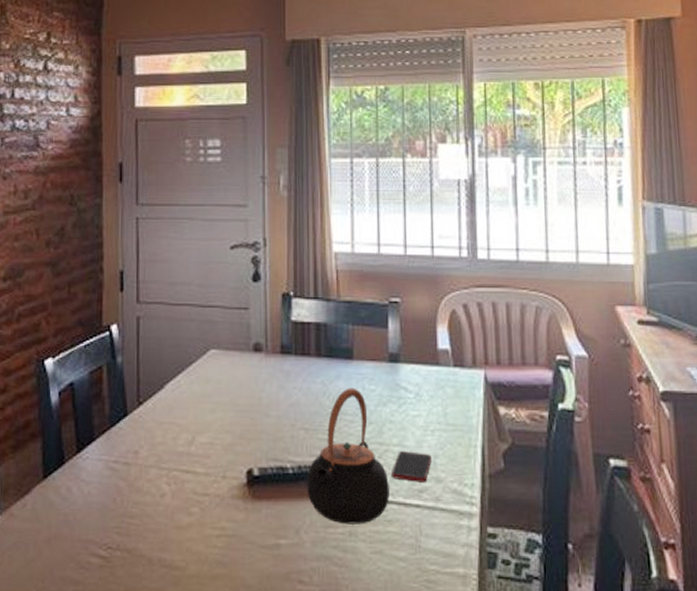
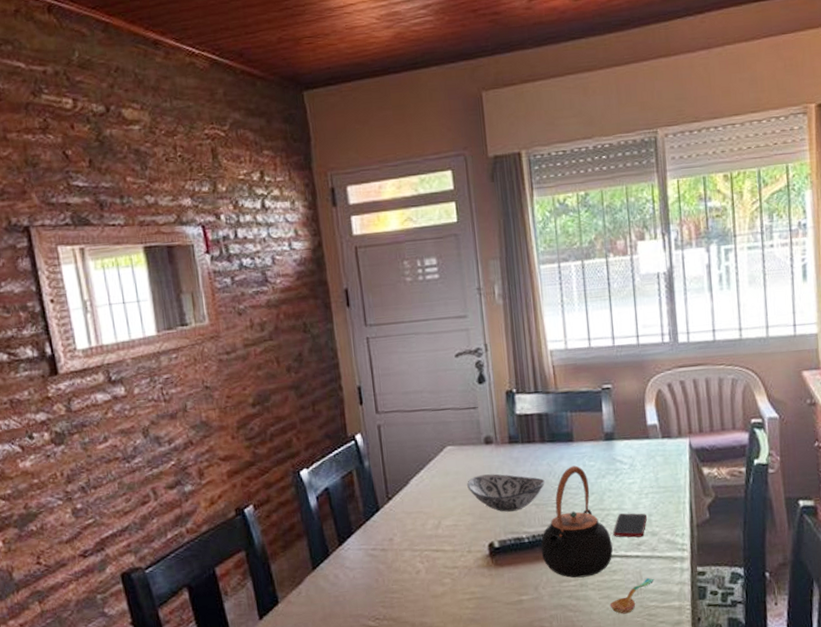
decorative bowl: none [229,387,319,434] -> present [467,474,546,512]
soupspoon: none [382,533,436,577] -> present [609,577,654,614]

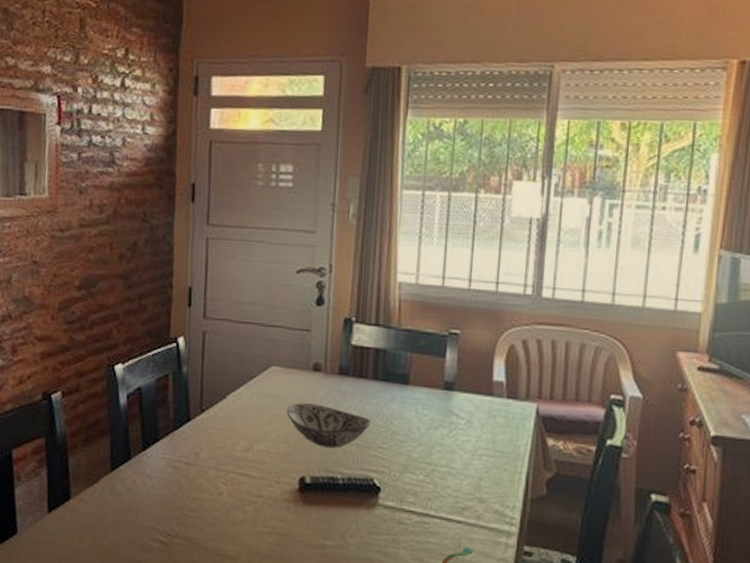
teapot: present [541,465,613,578] -> none [354,410,434,534]
cell phone: present [613,513,648,538] -> none [437,472,478,501]

